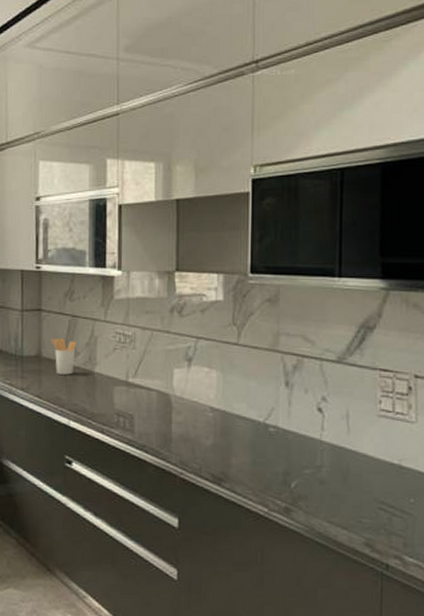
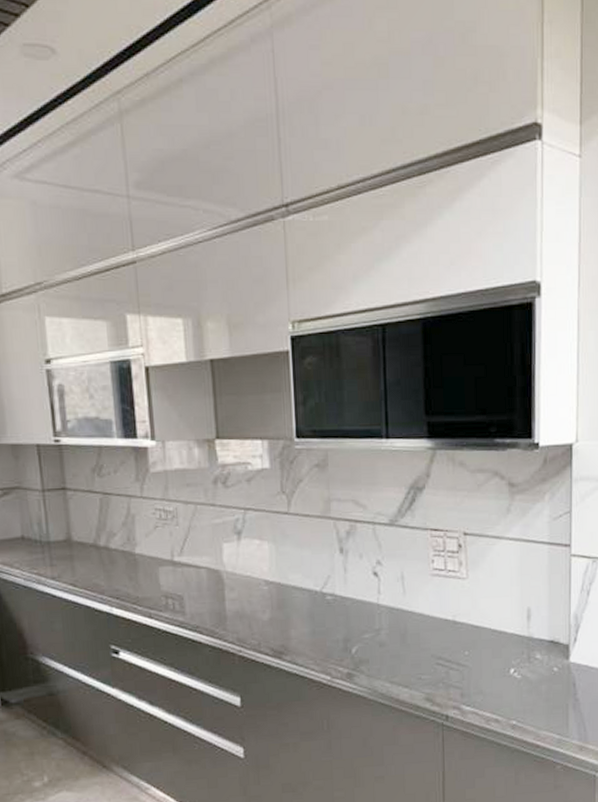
utensil holder: present [50,338,77,375] -> none [80,519,112,559]

